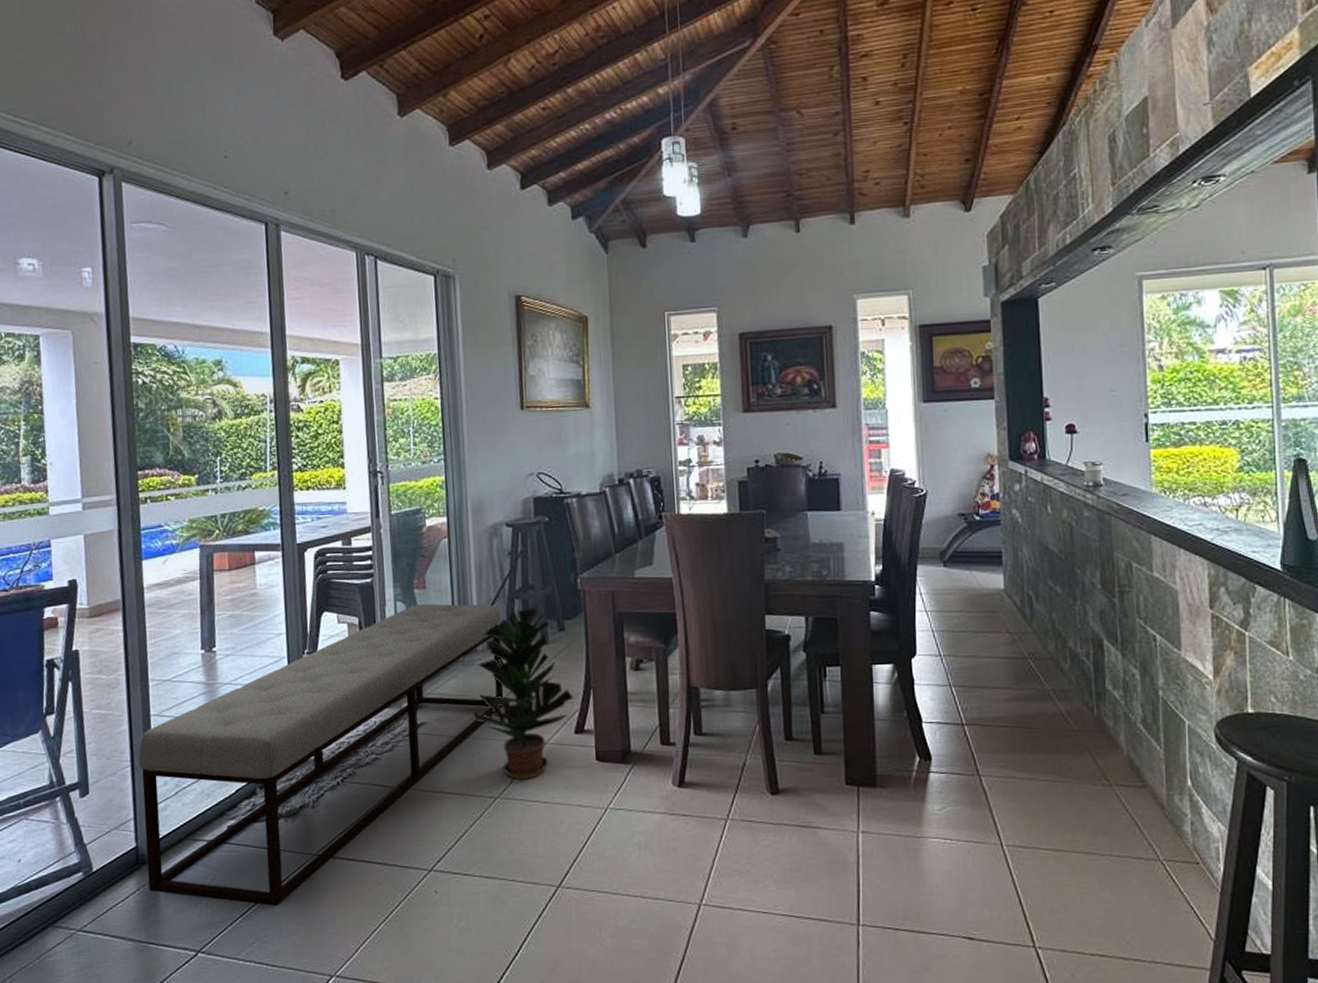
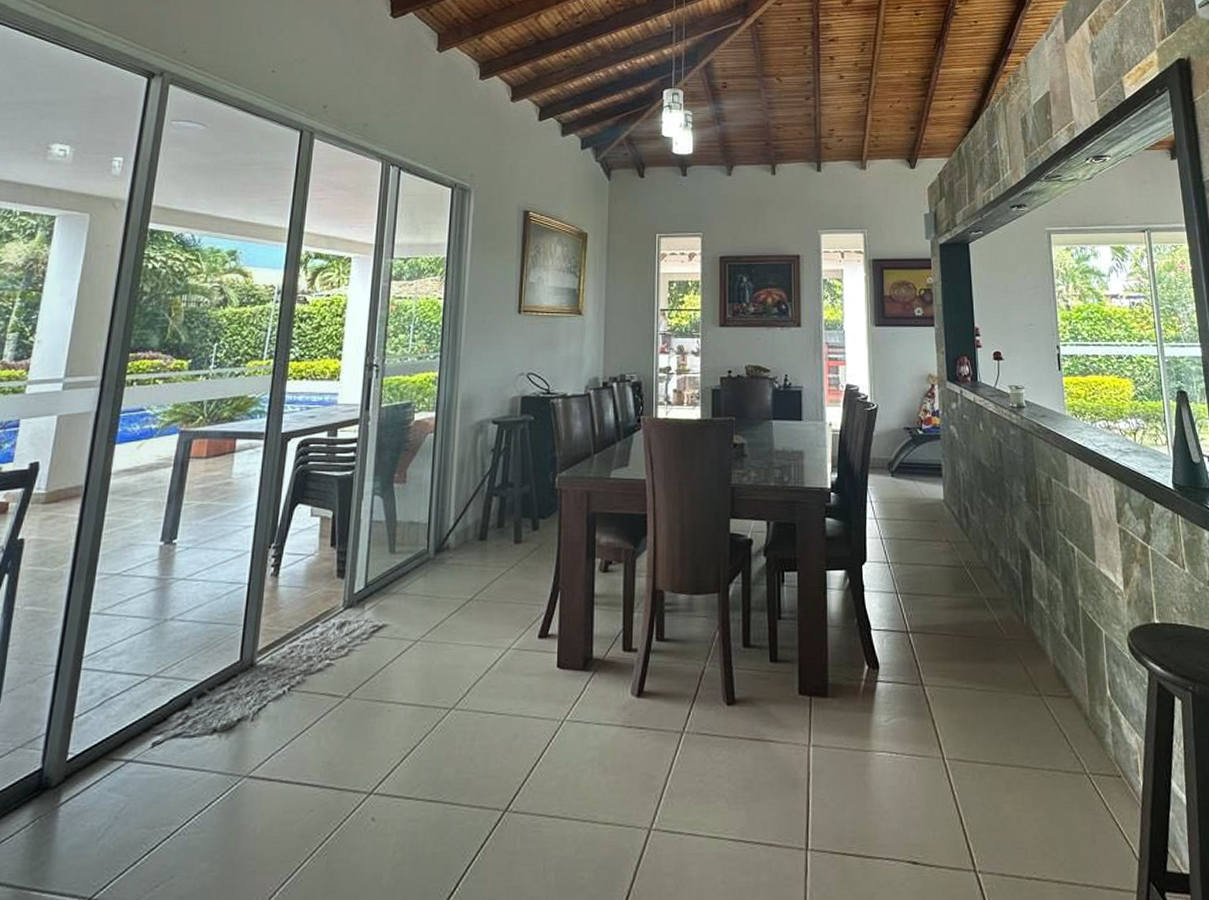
bench: present [138,604,504,906] -> none [46,499,478,840]
potted plant: present [473,609,574,780] -> none [438,506,541,688]

